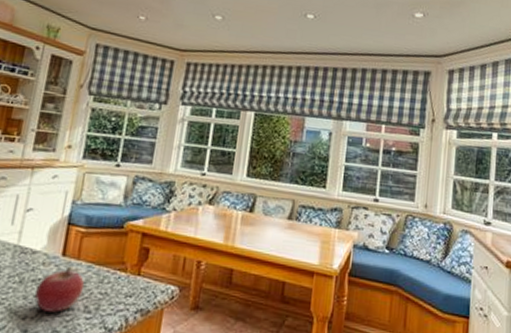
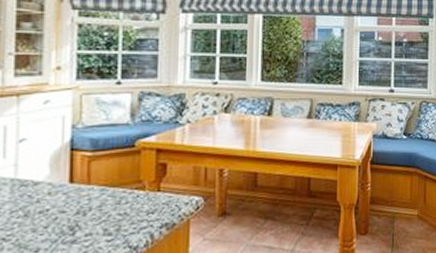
fruit: present [35,266,85,313] -> none [46,192,101,241]

